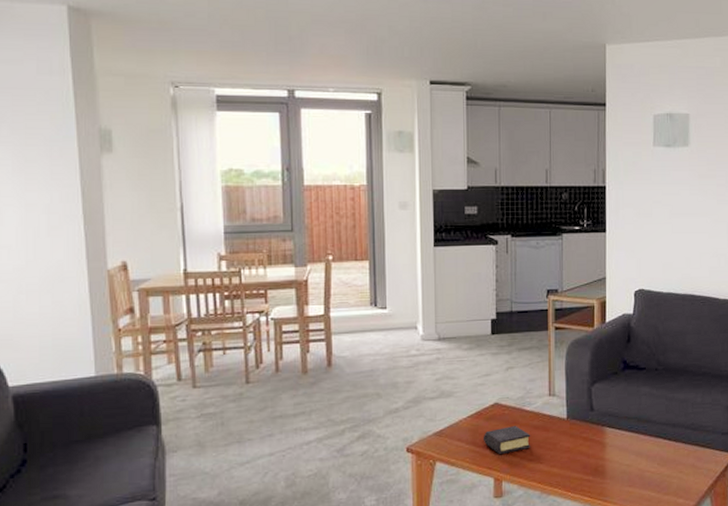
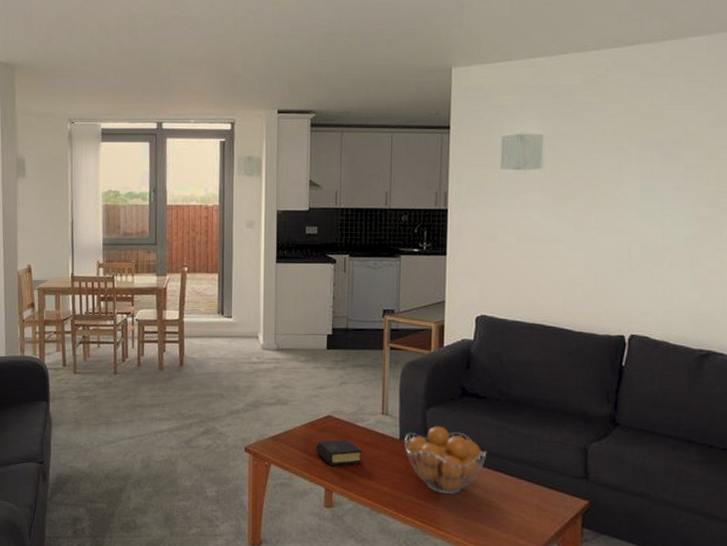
fruit basket: none [572,400,648,467] -> present [405,425,487,495]

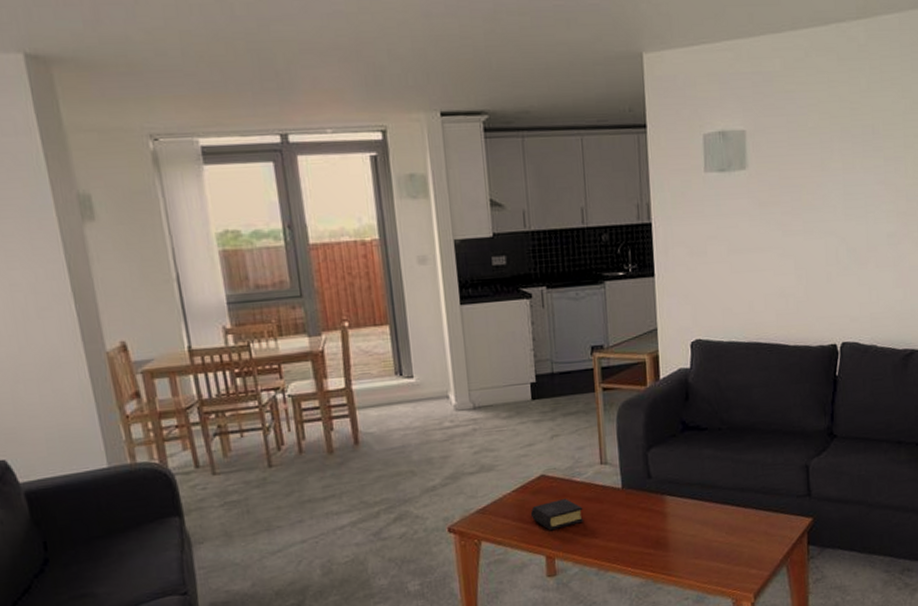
fruit basket: present [405,425,487,495] -> none [627,466,713,538]

